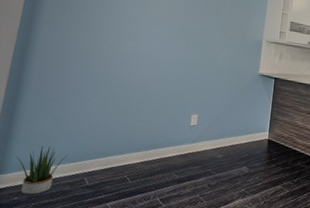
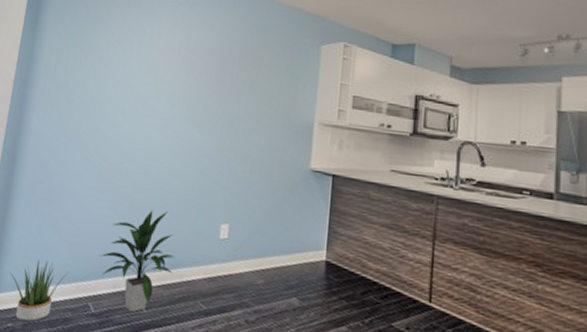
indoor plant: none [94,105,156,184] -> present [99,210,175,313]

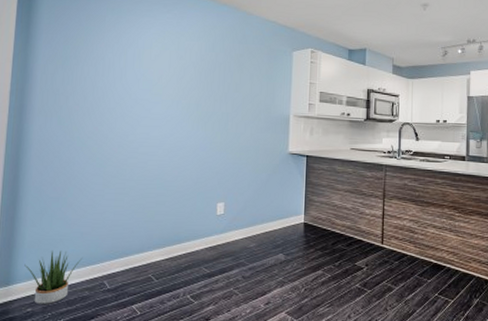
indoor plant: present [99,210,175,313] -> none [110,197,179,284]

